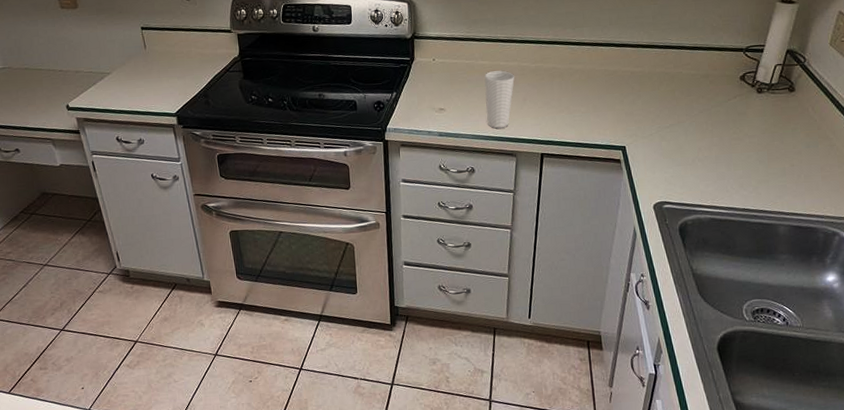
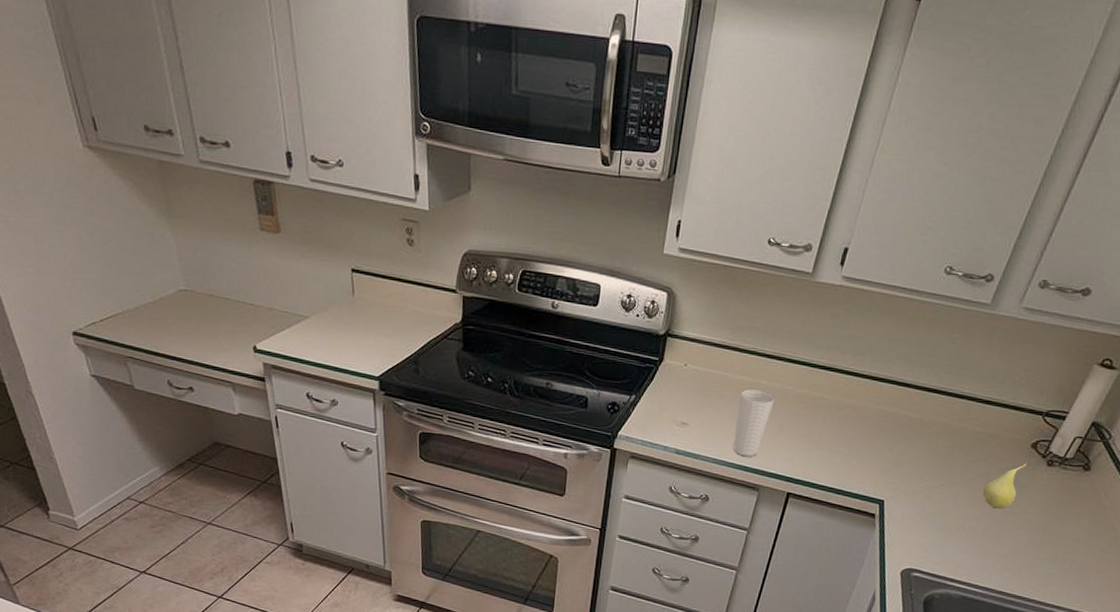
fruit: none [708,93,741,137] -> present [982,462,1028,509]

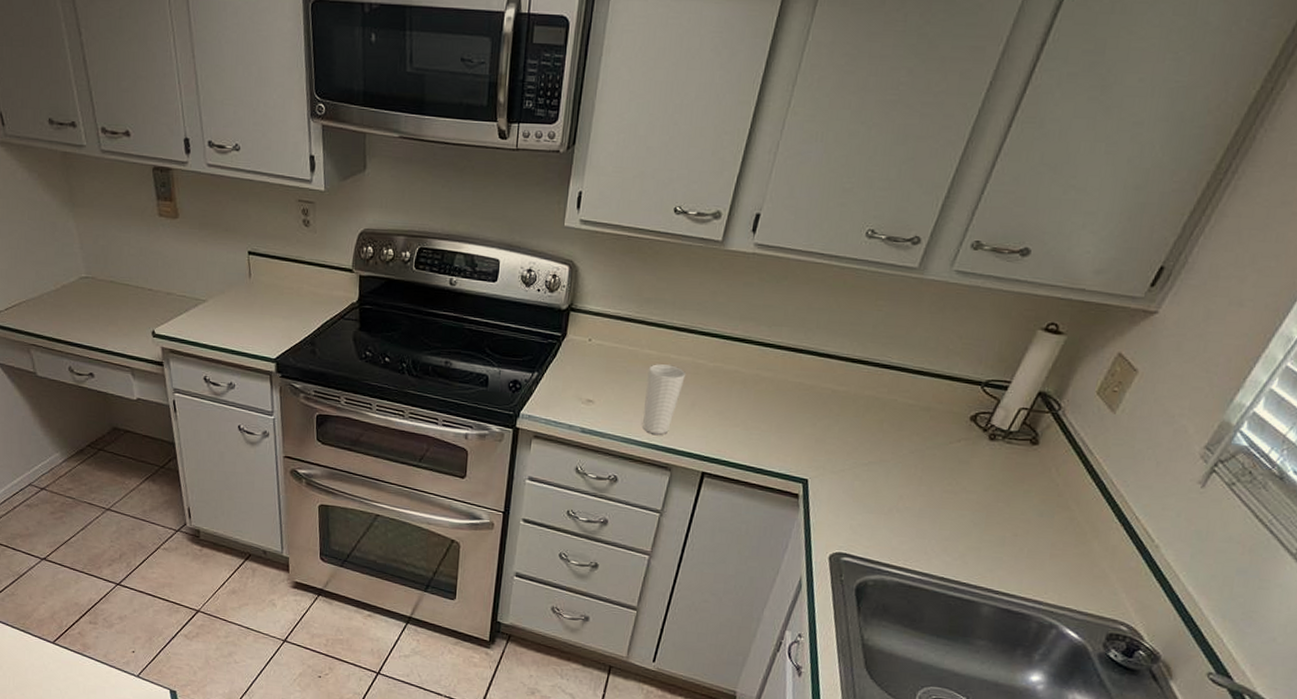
fruit: present [982,462,1028,509] -> none [917,436,967,488]

